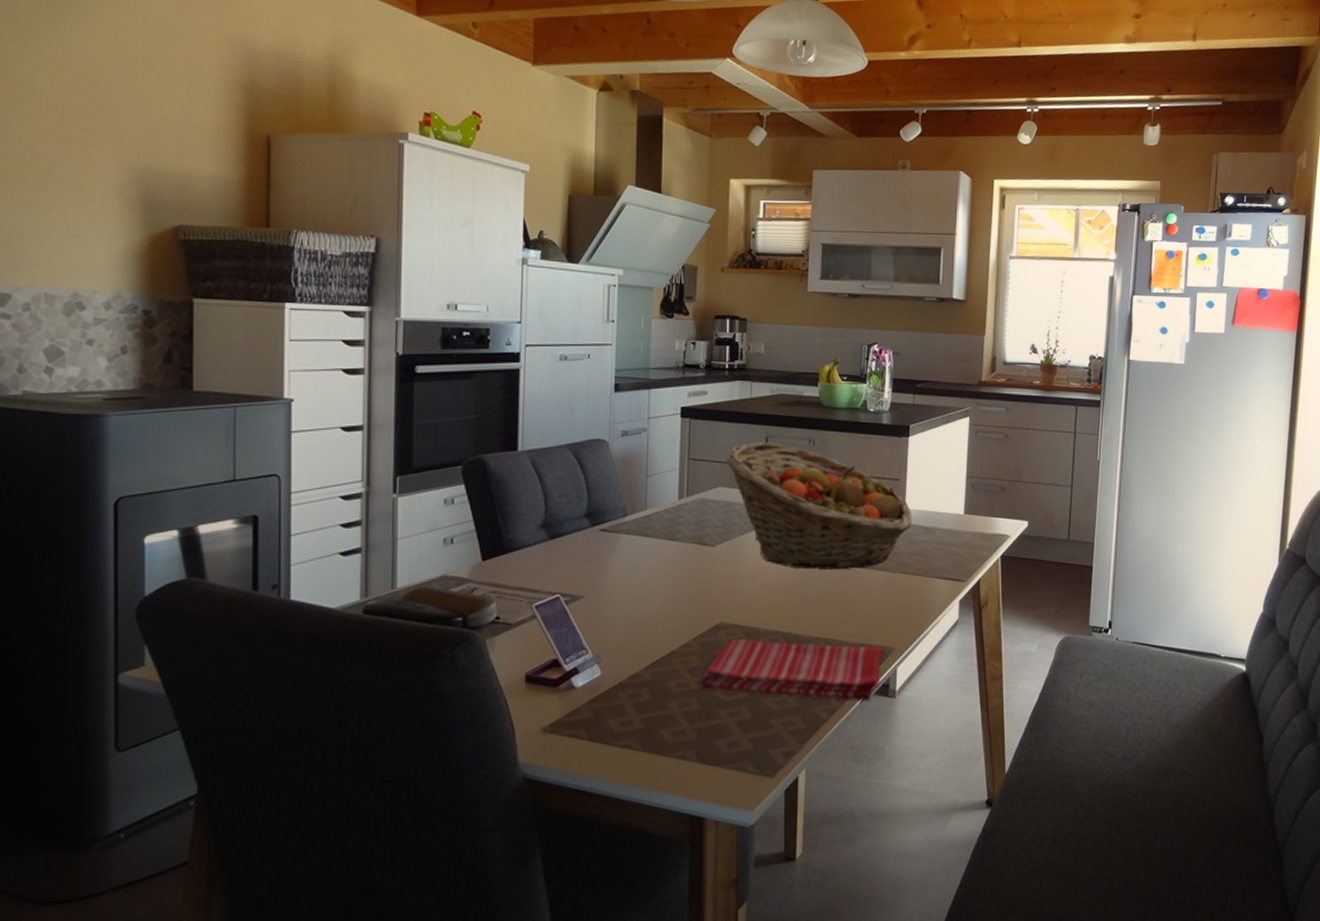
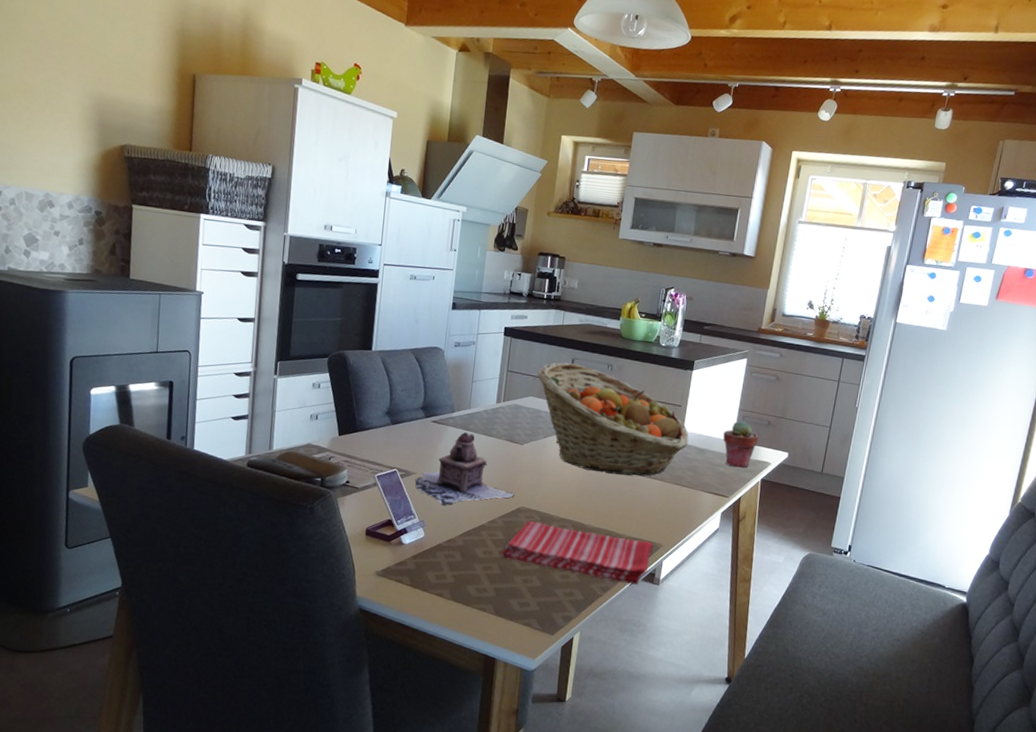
teapot: none [584,539,710,632] -> present [415,432,515,505]
potted succulent: none [951,489,993,545] -> present [723,420,759,468]

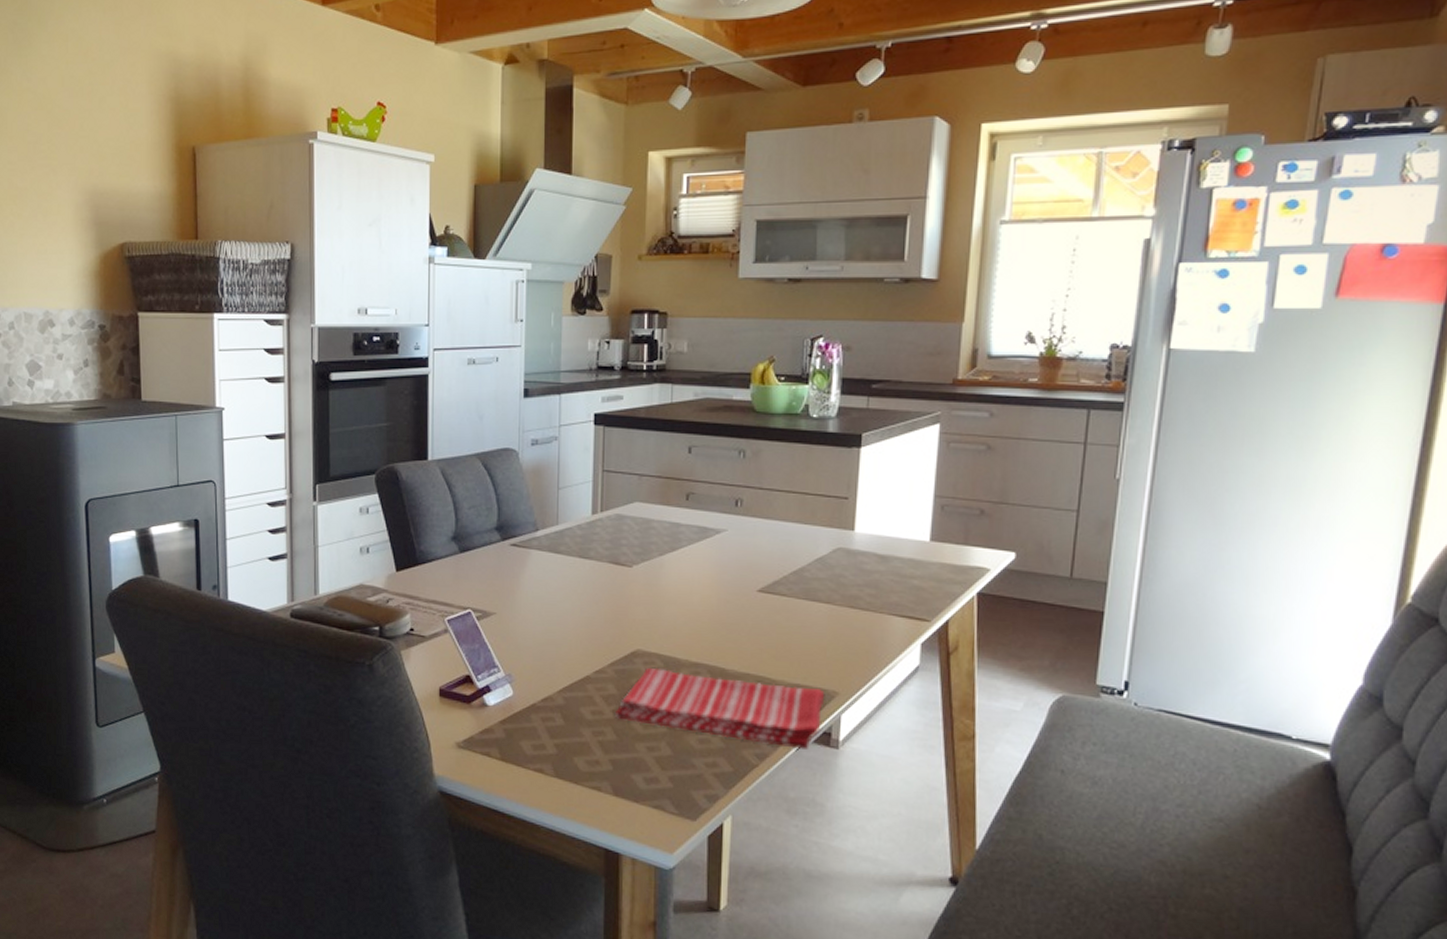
teapot: present [415,432,515,505] -> none [495,556,626,653]
fruit basket: present [537,362,689,476] -> none [643,453,864,599]
potted succulent: present [723,420,759,468] -> none [913,511,968,579]

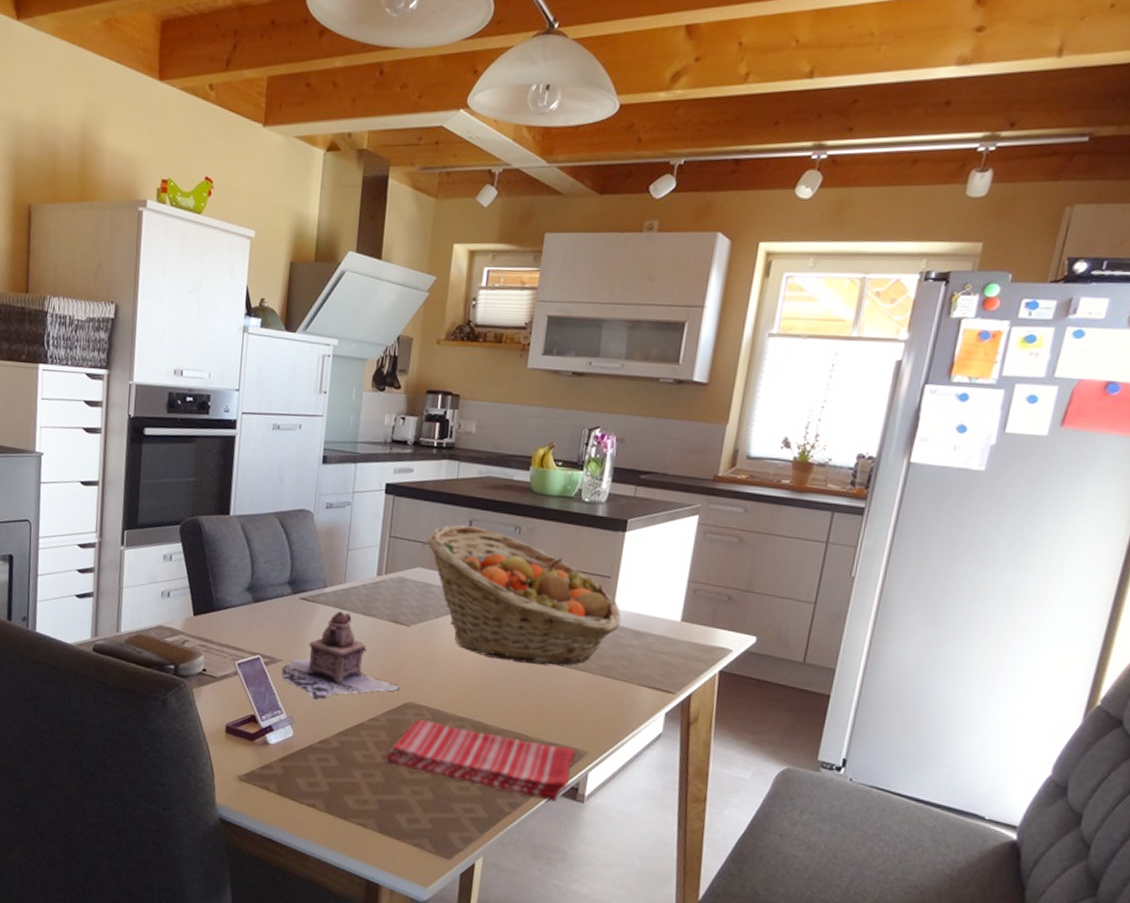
teapot: none [495,556,626,653] -> present [281,611,400,699]
fruit basket: none [643,453,864,599] -> present [427,525,621,666]

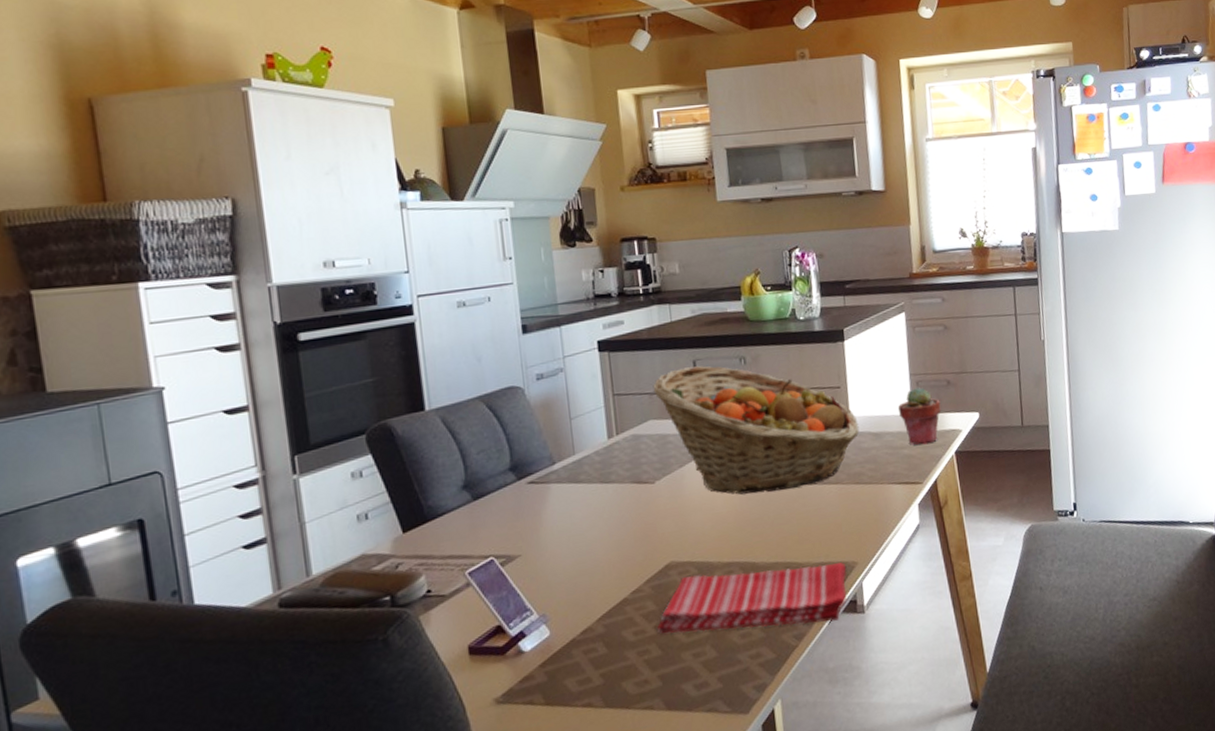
teapot: present [281,611,400,699] -> none [521,485,658,587]
potted succulent: none [666,595,716,656] -> present [897,386,942,445]

